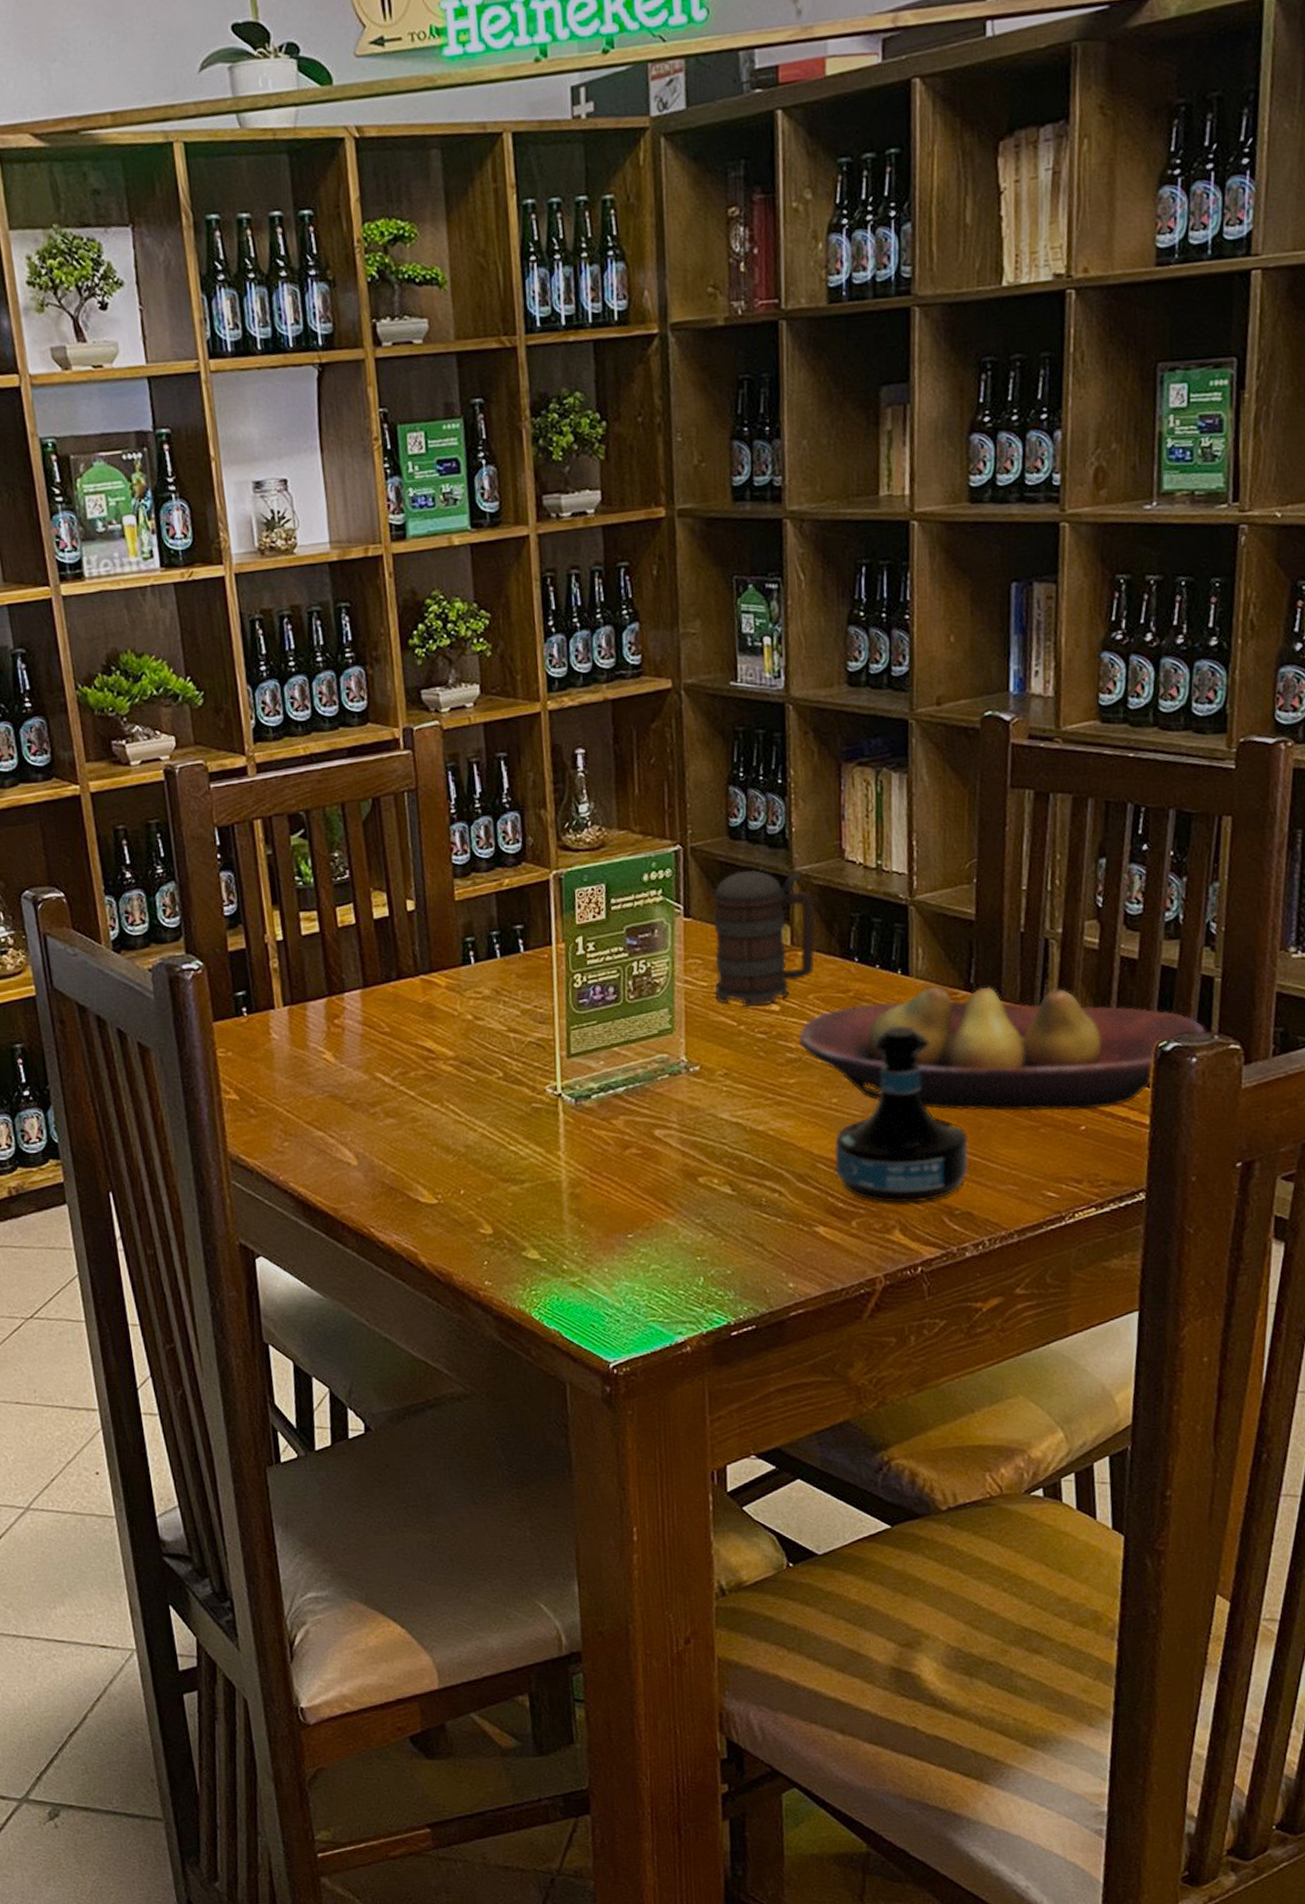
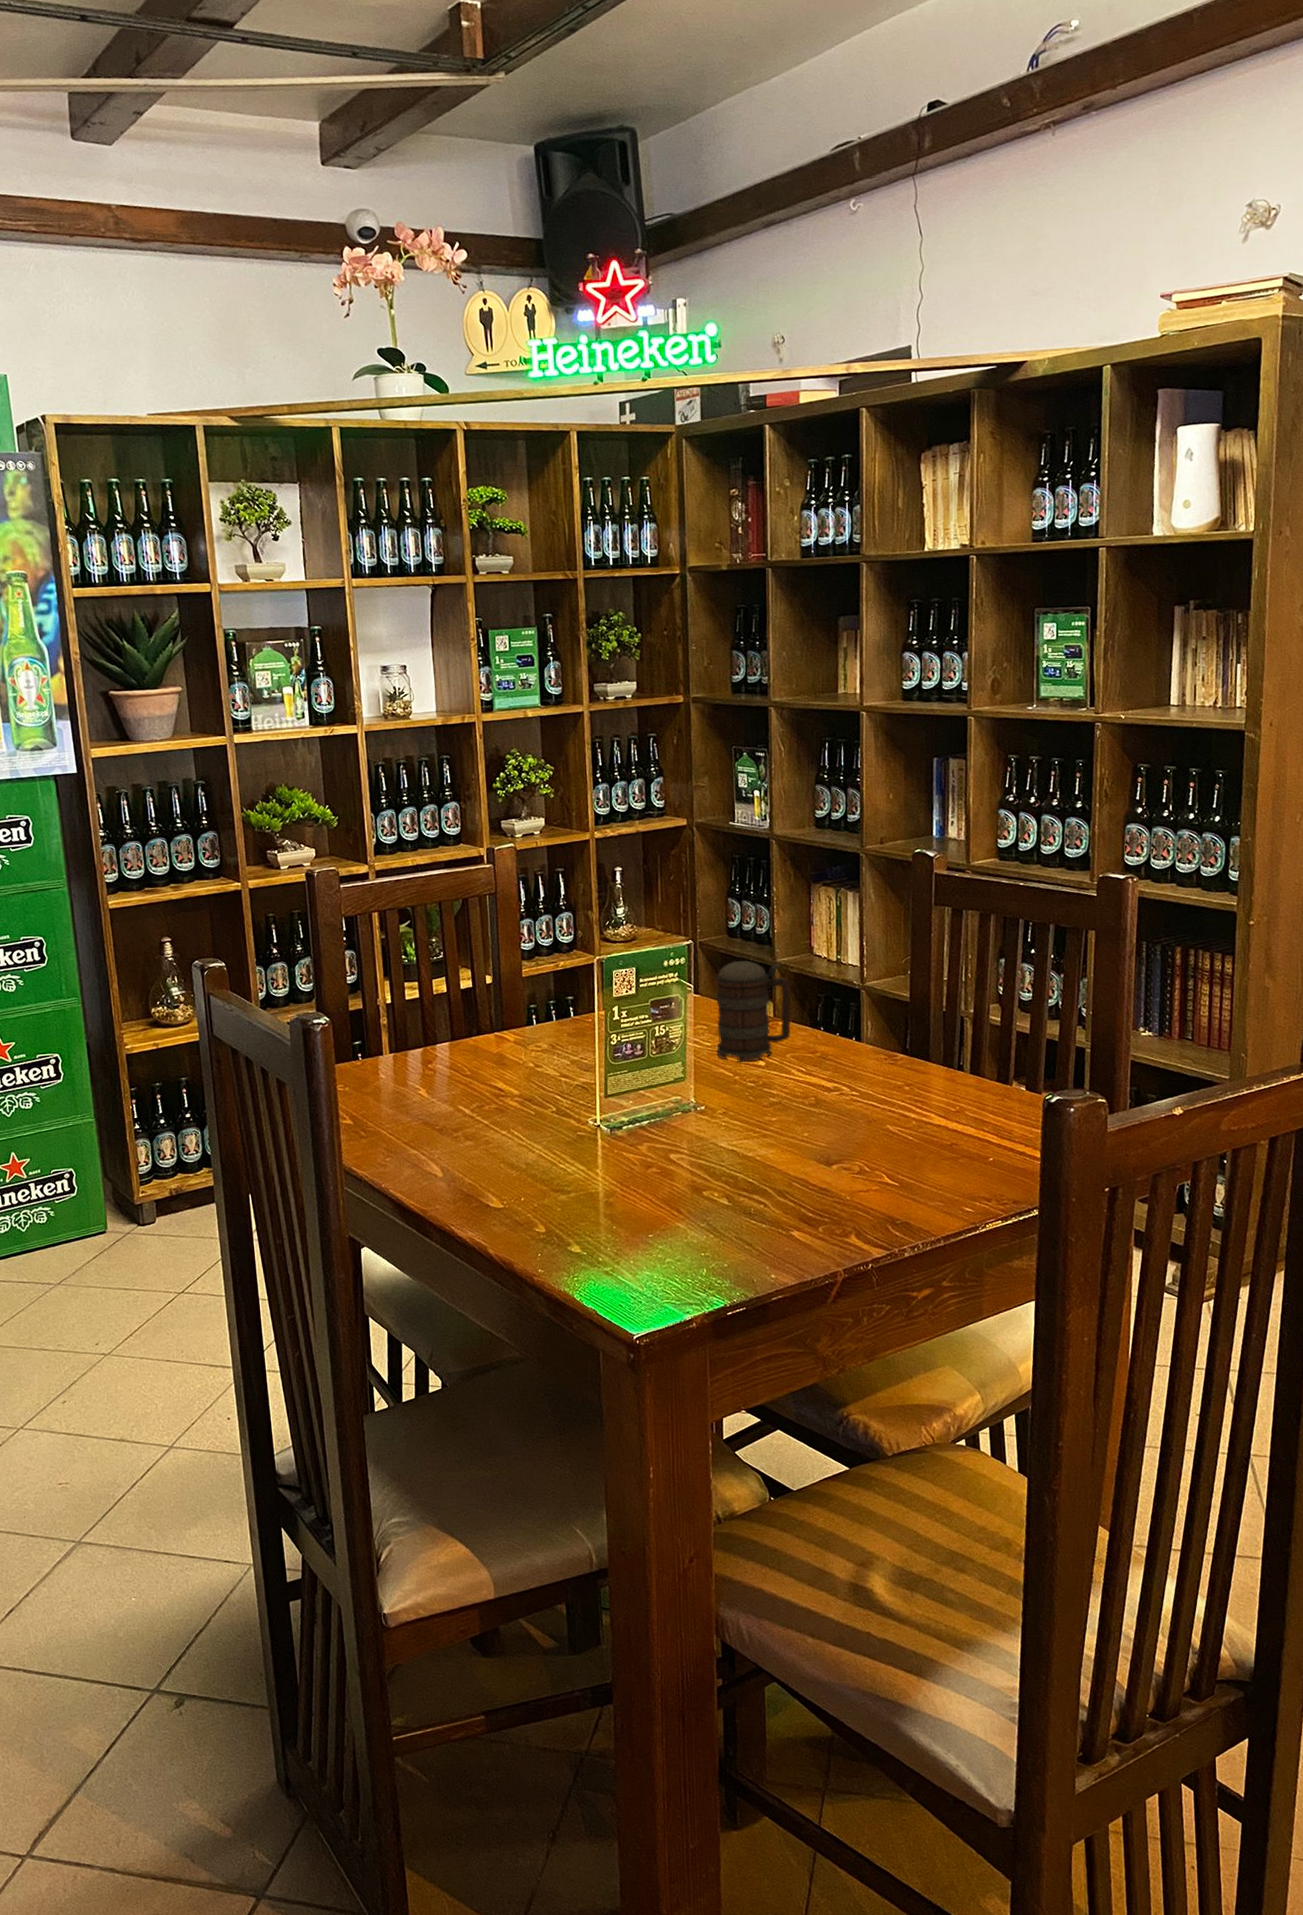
fruit bowl: present [798,986,1205,1111] -> none [779,1051,1080,1146]
tequila bottle: present [834,1026,969,1204] -> none [806,1080,907,1215]

